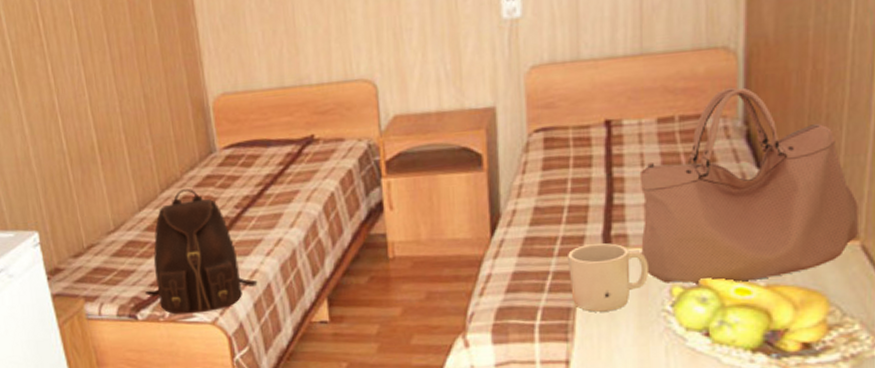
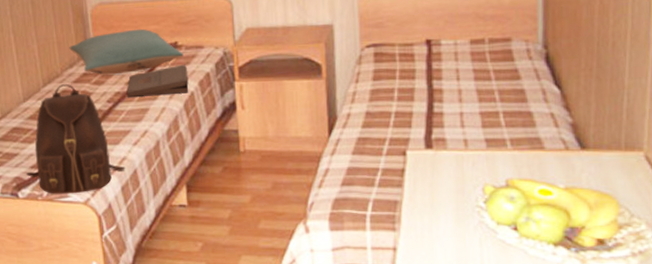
pillow: none [189,121,322,177] -> present [69,29,184,75]
pizza box: none [256,160,328,201] -> present [126,64,189,97]
mug: present [568,242,650,312] -> none [395,145,465,205]
handbag: present [639,87,858,285] -> none [455,16,642,185]

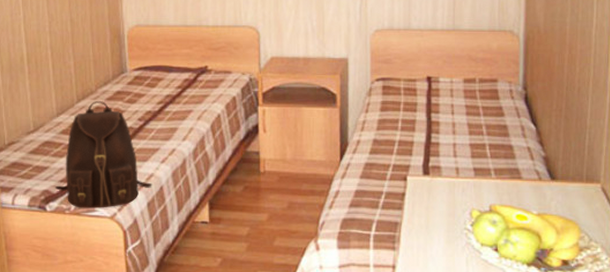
pillow: present [69,29,184,75] -> none [104,52,213,94]
pizza box: present [126,64,189,97] -> none [157,87,216,116]

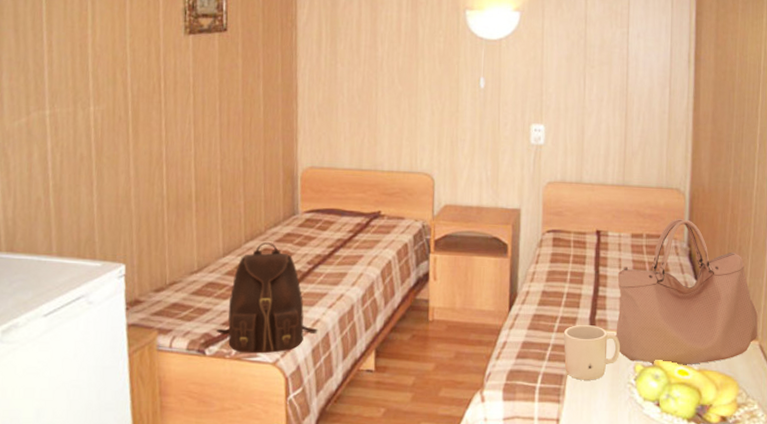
mug: none [397,171,456,227] -> present [564,324,621,380]
handbag: none [450,61,599,210] -> present [616,218,758,365]

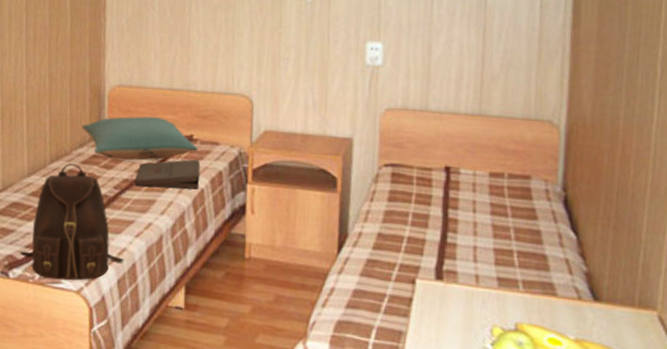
pillow: none [275,195,385,237] -> present [81,116,198,161]
pizza box: none [327,233,388,261] -> present [135,159,201,190]
mug: present [564,324,621,380] -> none [403,274,475,341]
handbag: present [616,218,758,365] -> none [468,156,657,333]

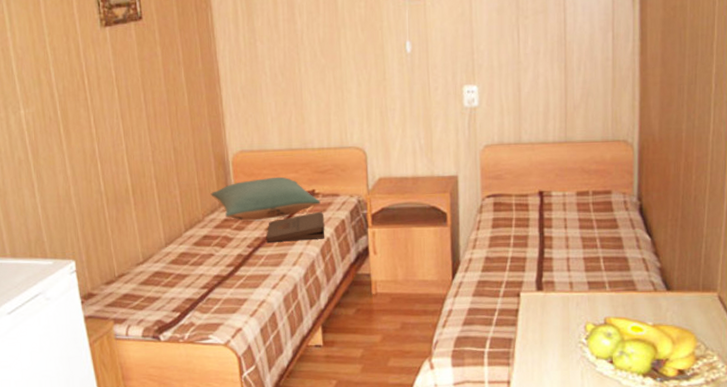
backpack: present [19,162,124,281] -> none [167,228,265,337]

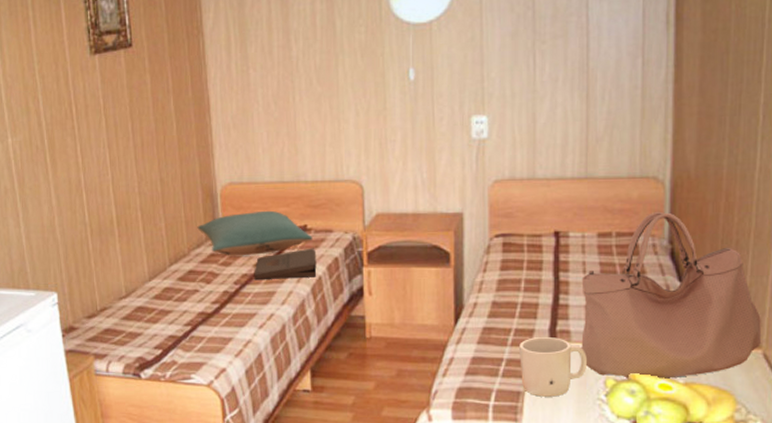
mug: none [510,287,570,342] -> present [520,336,588,397]
handbag: none [563,171,716,323] -> present [581,211,761,379]

